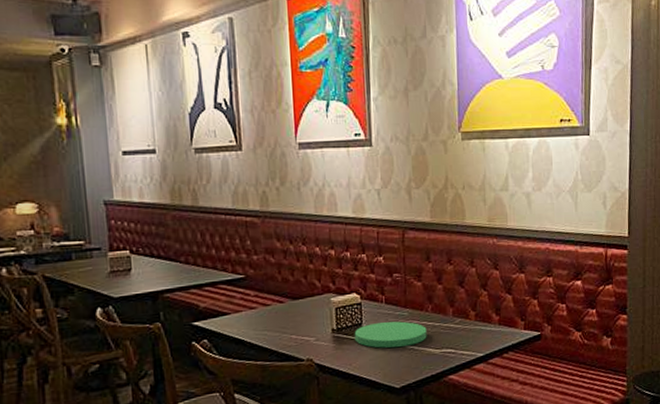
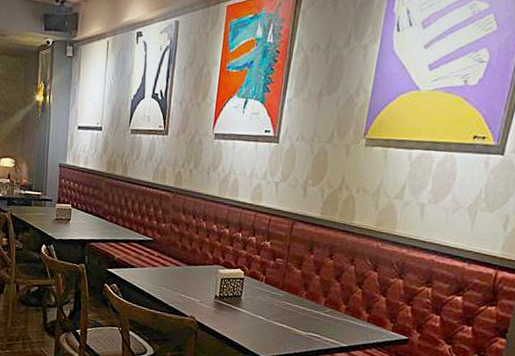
plate: present [354,321,427,348] -> none [232,297,298,324]

